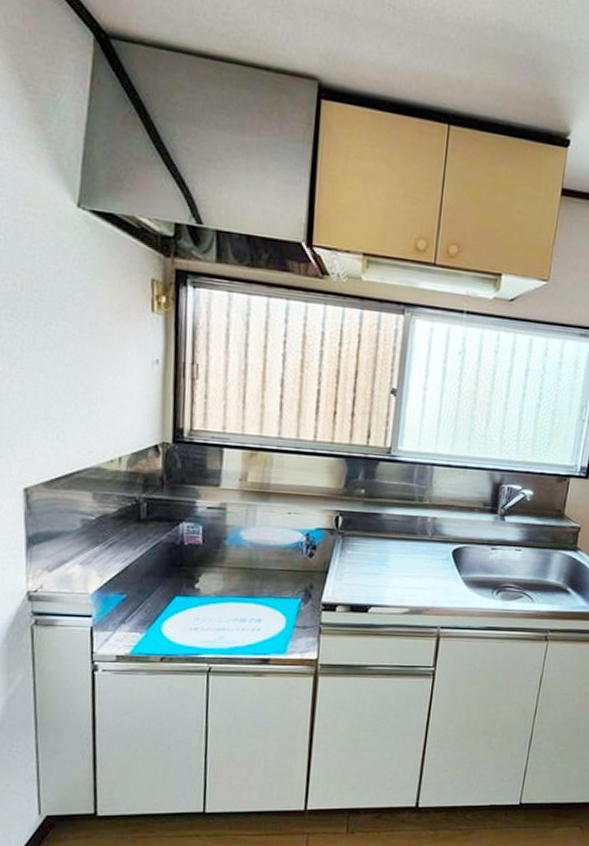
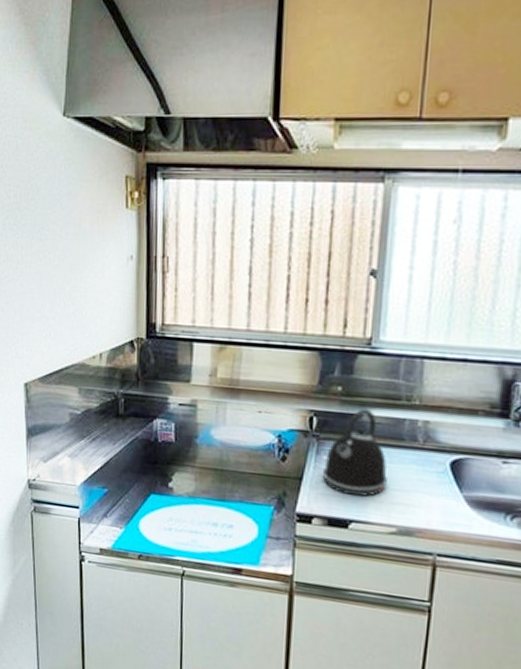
kettle: none [347,508,402,584] -> present [323,408,387,497]

